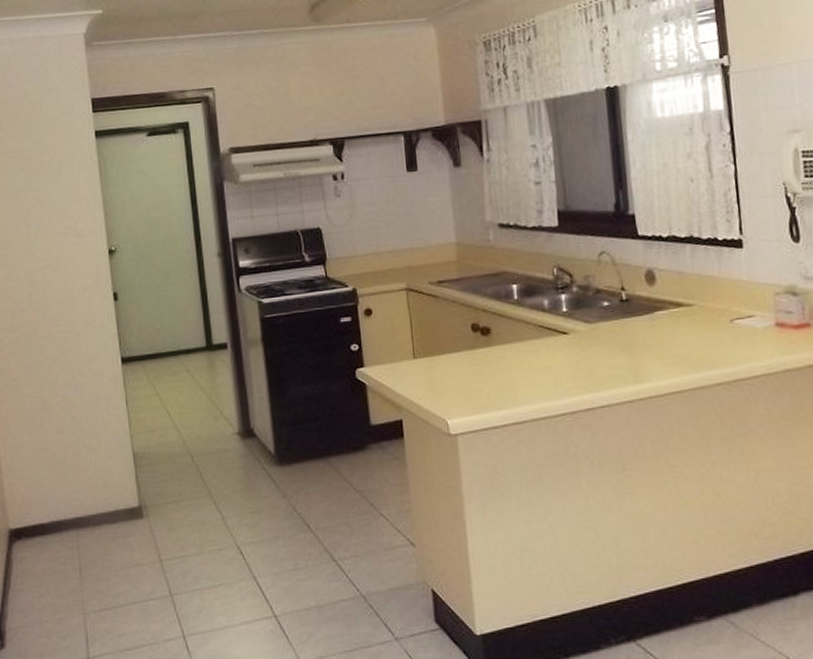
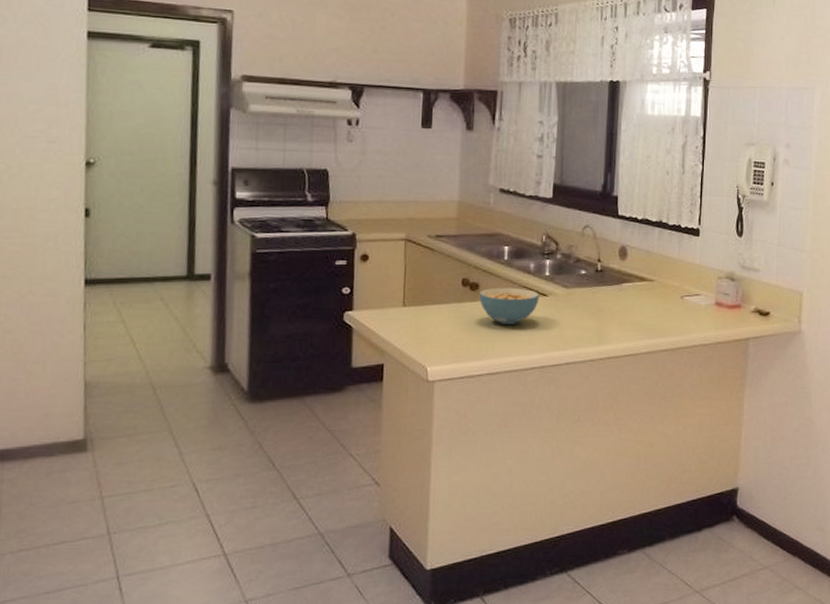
cereal bowl: none [492,328,560,369] -> present [479,287,540,324]

